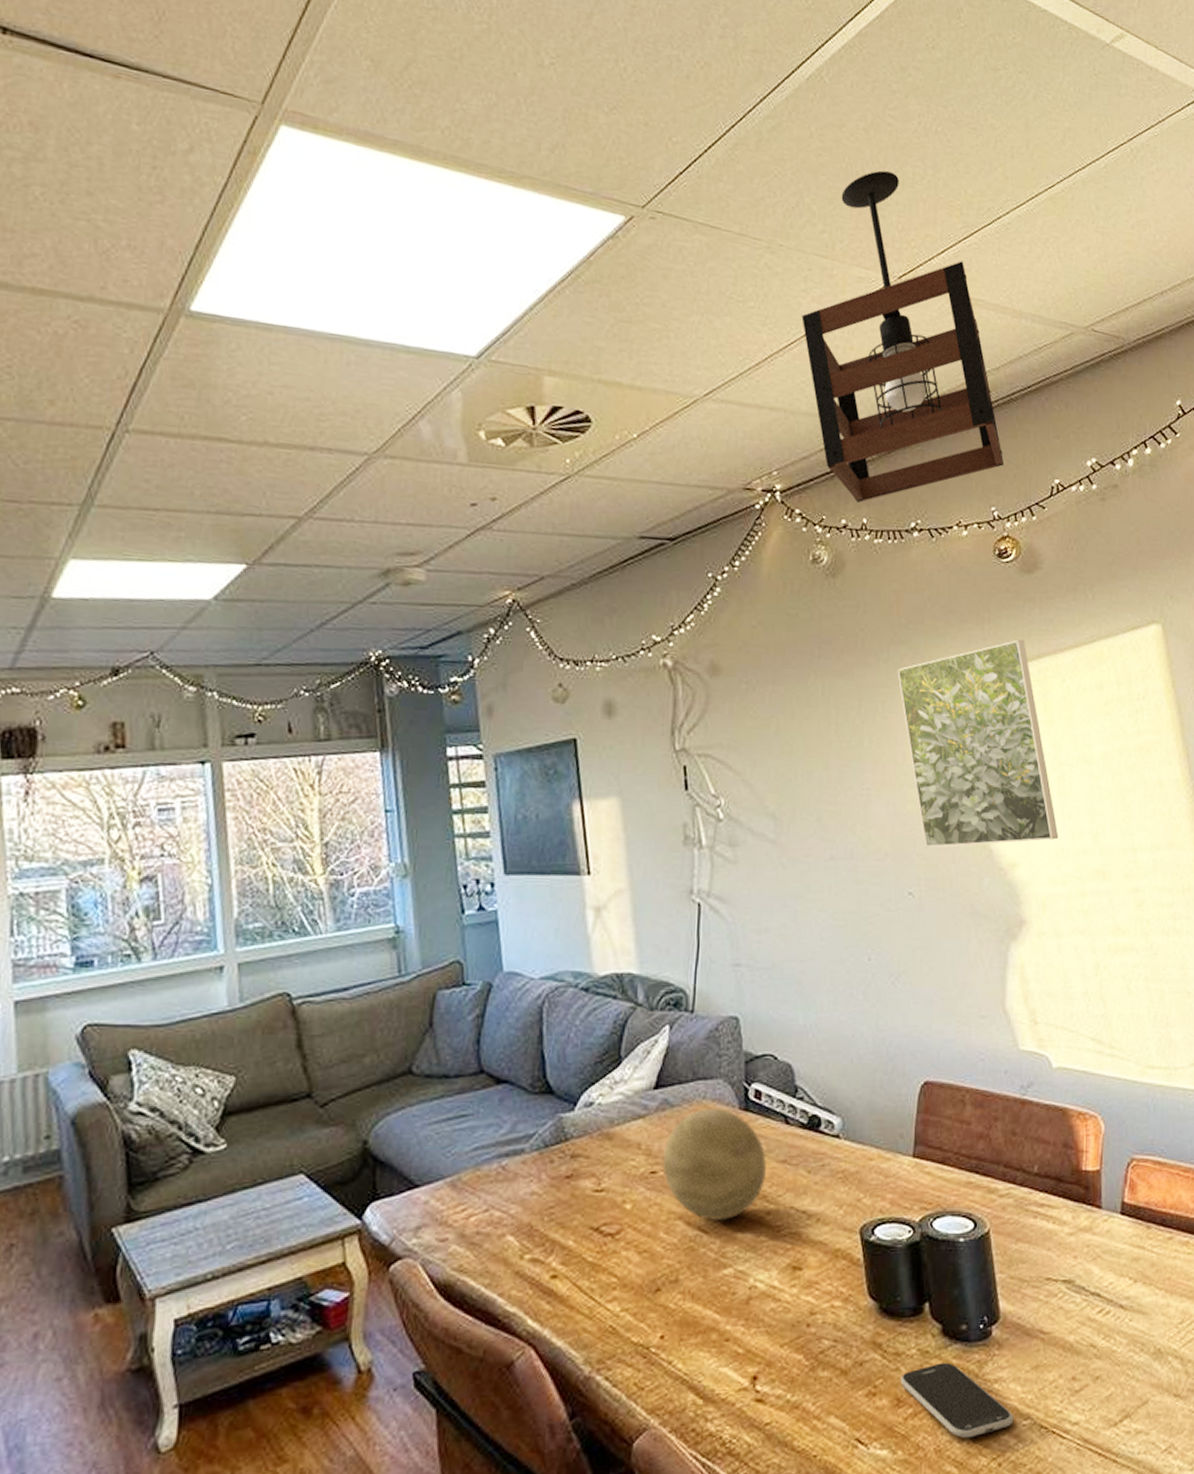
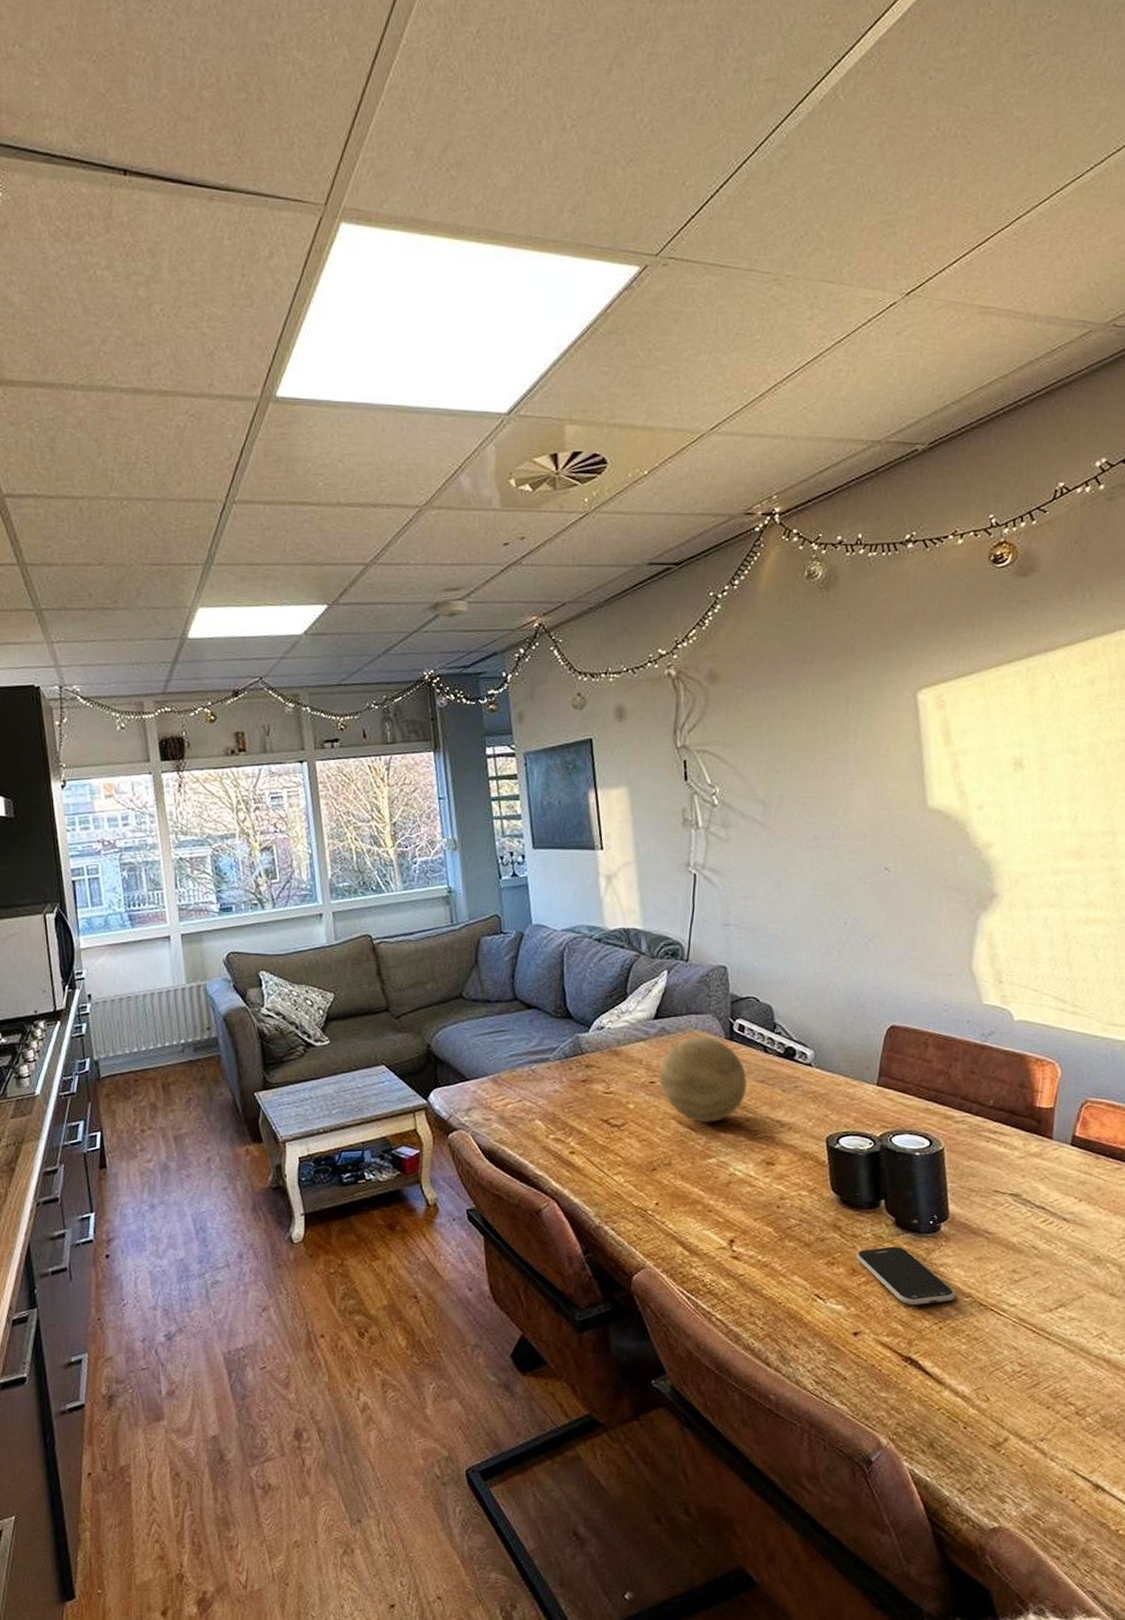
pendant light: present [801,170,1005,503] -> none [806,185,1007,519]
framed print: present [897,639,1059,848] -> none [884,640,1037,830]

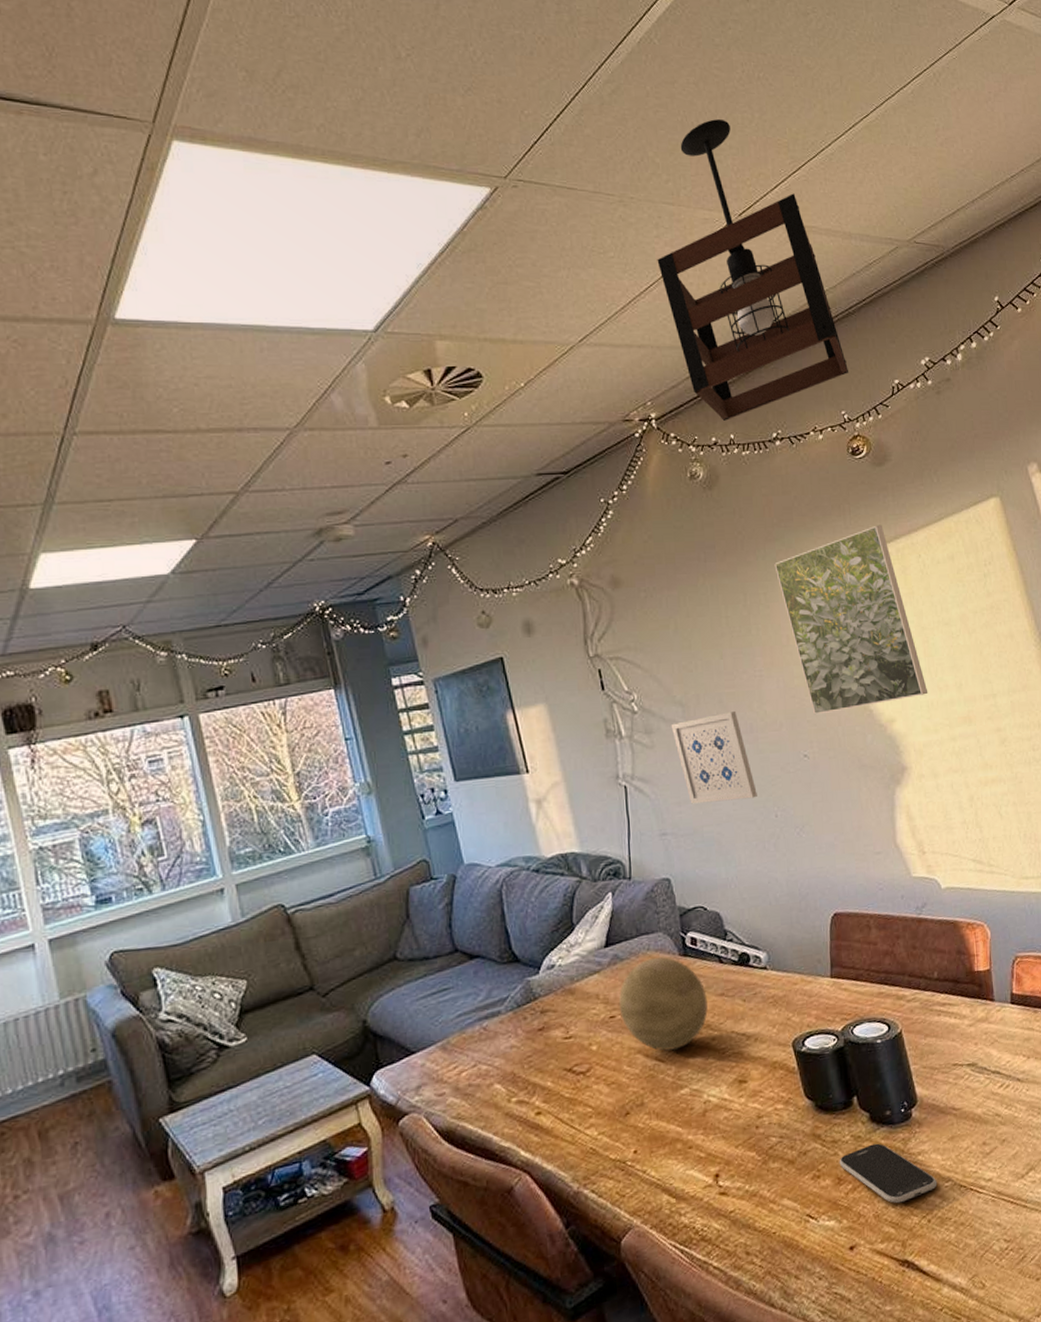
wall art: none [749,815,829,903] -> present [671,710,757,804]
pendant light: none [806,185,1007,519] -> present [657,119,849,421]
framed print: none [884,640,1037,830] -> present [774,525,928,715]

